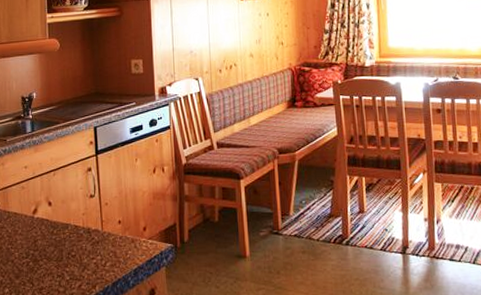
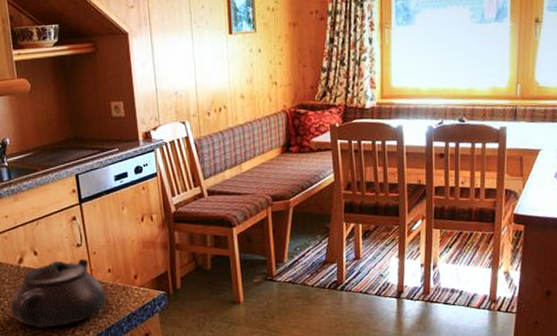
teapot: none [20,209,115,282] -> present [11,258,107,329]

